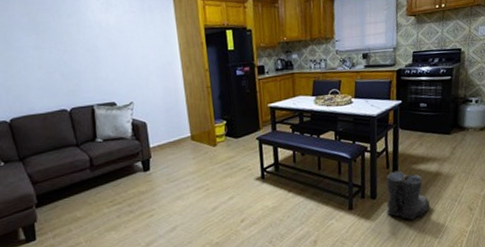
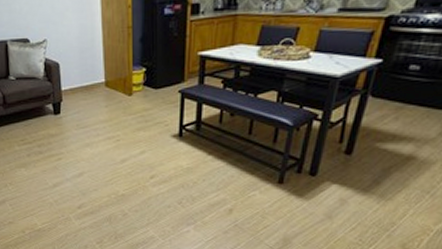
boots: present [386,170,430,220] -> none [326,147,389,206]

